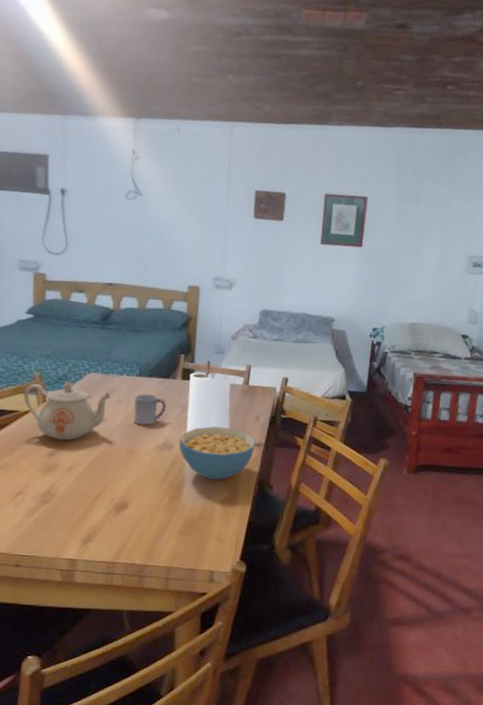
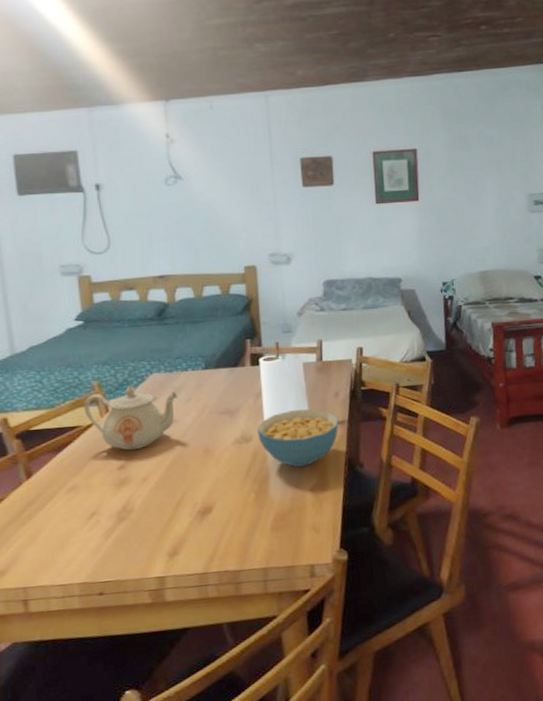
cup: present [133,394,167,426] -> none [204,386,239,421]

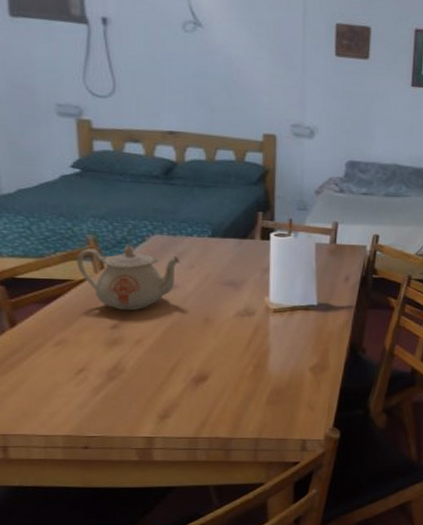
cereal bowl: present [257,409,339,467] -> none [261,290,346,346]

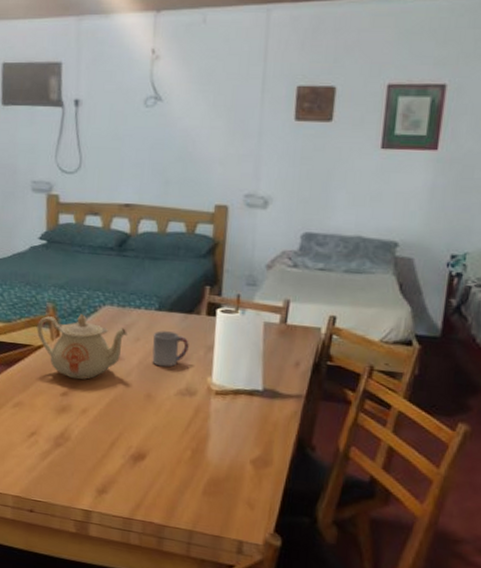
cup: none [208,257,245,291] -> present [152,331,189,367]

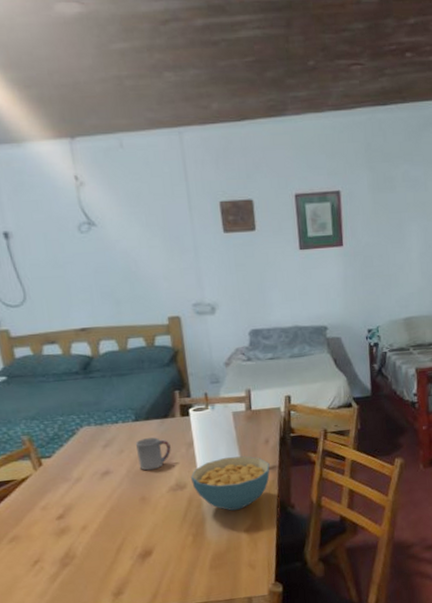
teapot: present [37,314,127,380] -> none [16,440,110,502]
cereal bowl: none [203,371,295,436] -> present [191,456,270,511]

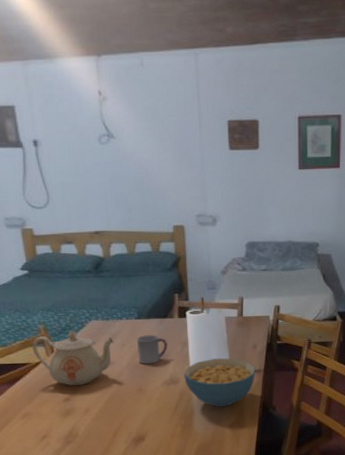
teapot: none [16,440,110,502] -> present [32,331,114,386]

